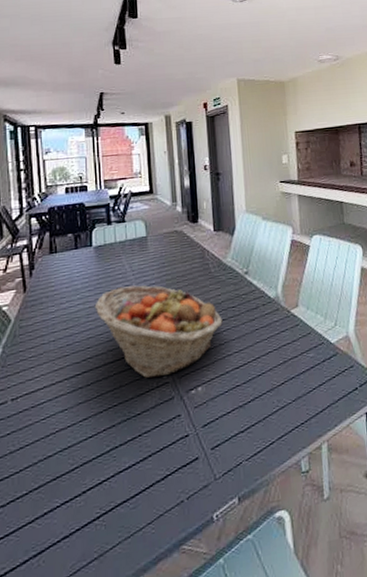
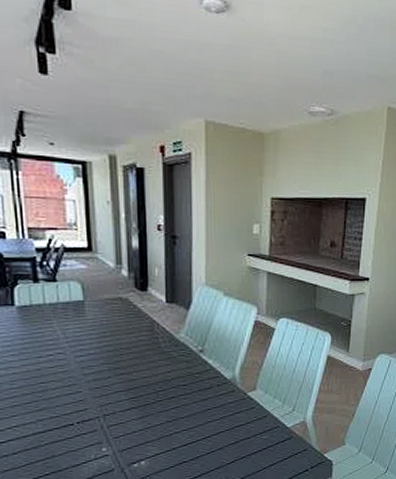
fruit basket: present [94,285,223,379] -> none [19,354,172,450]

